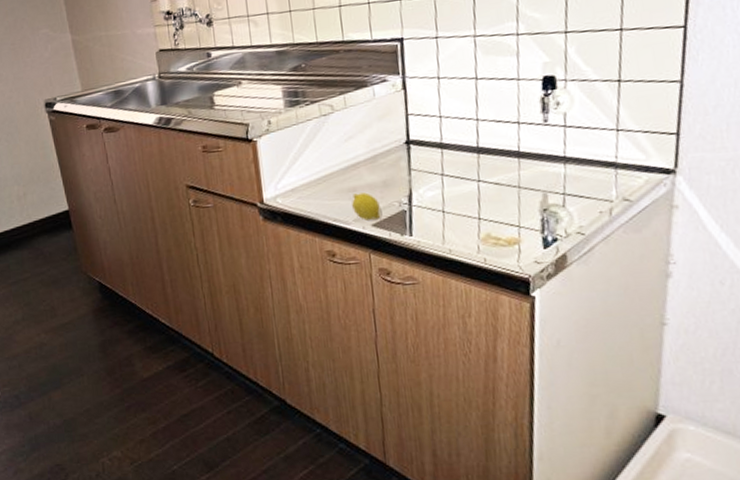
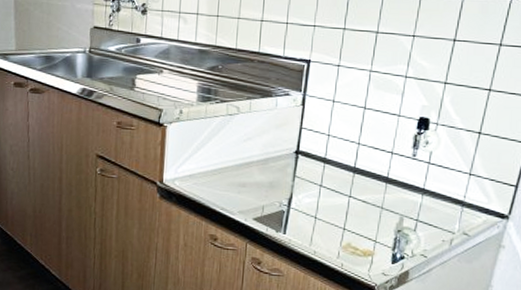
fruit: present [352,192,381,220] -> none [239,188,263,215]

